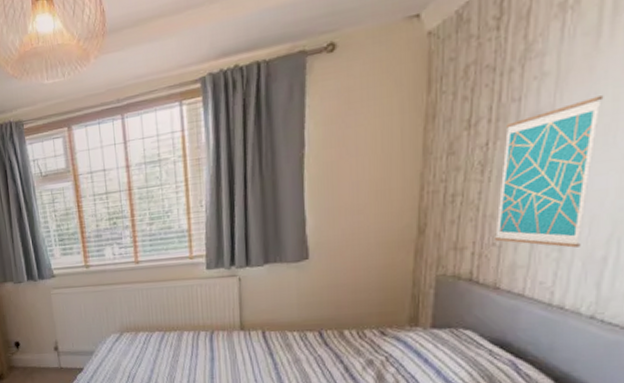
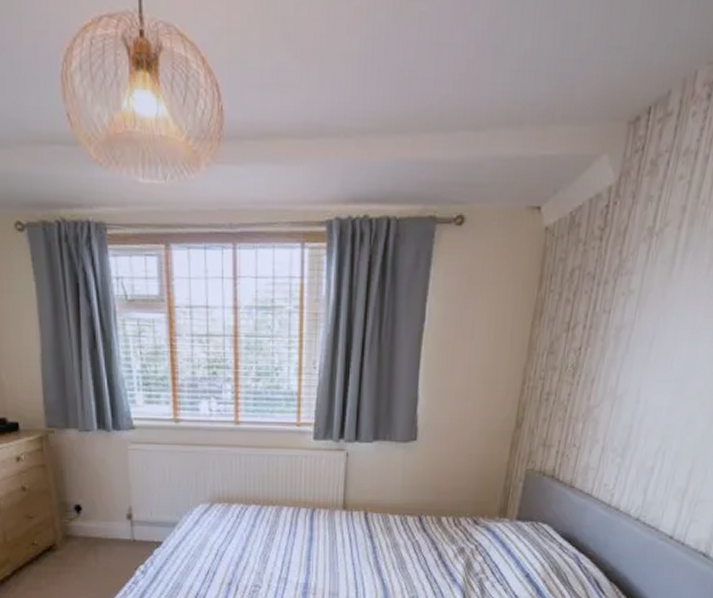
wall art: present [493,95,604,248] -> none [575,321,670,456]

